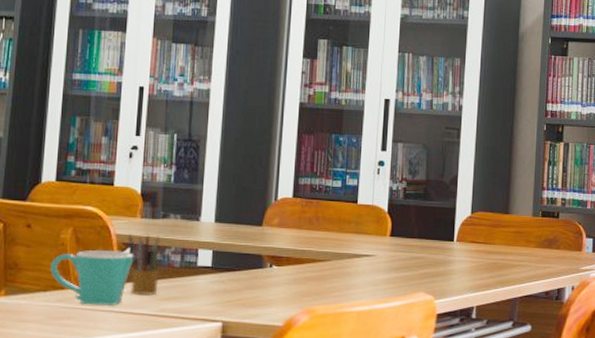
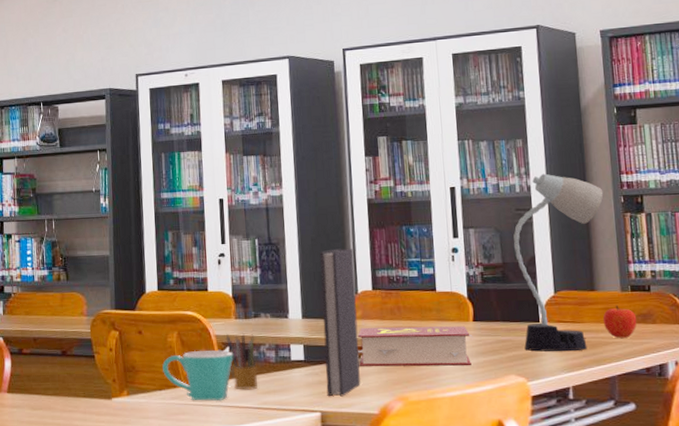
diary: none [231,151,278,307] -> present [319,248,361,397]
book: none [269,235,388,280] -> present [358,325,473,367]
desk lamp: none [436,94,529,271] -> present [513,173,604,352]
fruit: none [513,229,543,262] -> present [603,305,637,339]

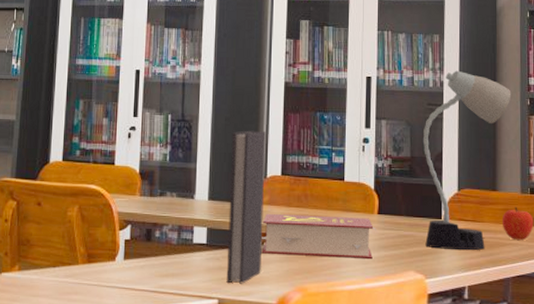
mug: present [162,349,234,402] -> none [59,226,134,282]
pencil box: present [225,333,260,390] -> none [128,211,162,272]

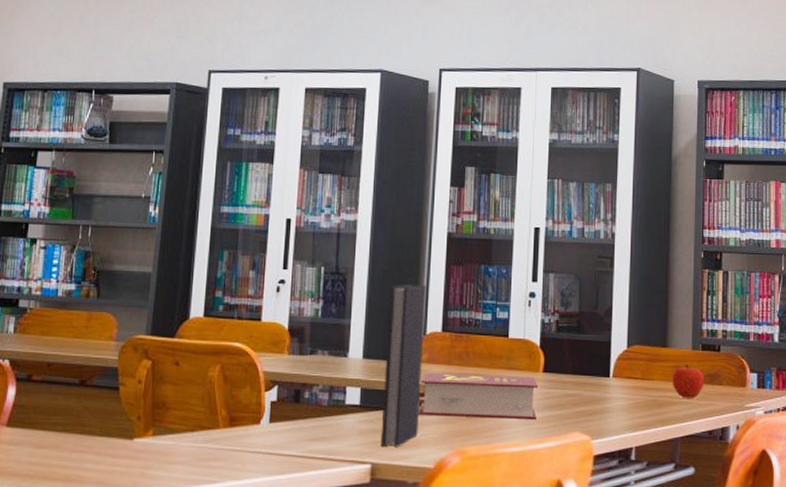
desk lamp: present [422,70,512,250] -> none [592,221,685,409]

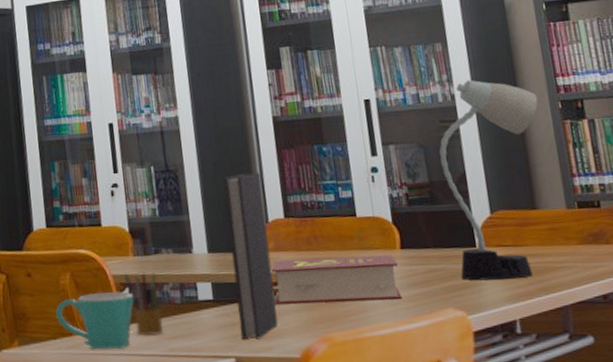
mug: none [198,387,282,447] -> present [56,291,134,350]
pencil box: none [275,371,312,436] -> present [124,272,163,336]
desk lamp: none [592,221,685,409] -> present [439,80,538,281]
fruit: present [673,363,705,399] -> none [548,224,588,263]

